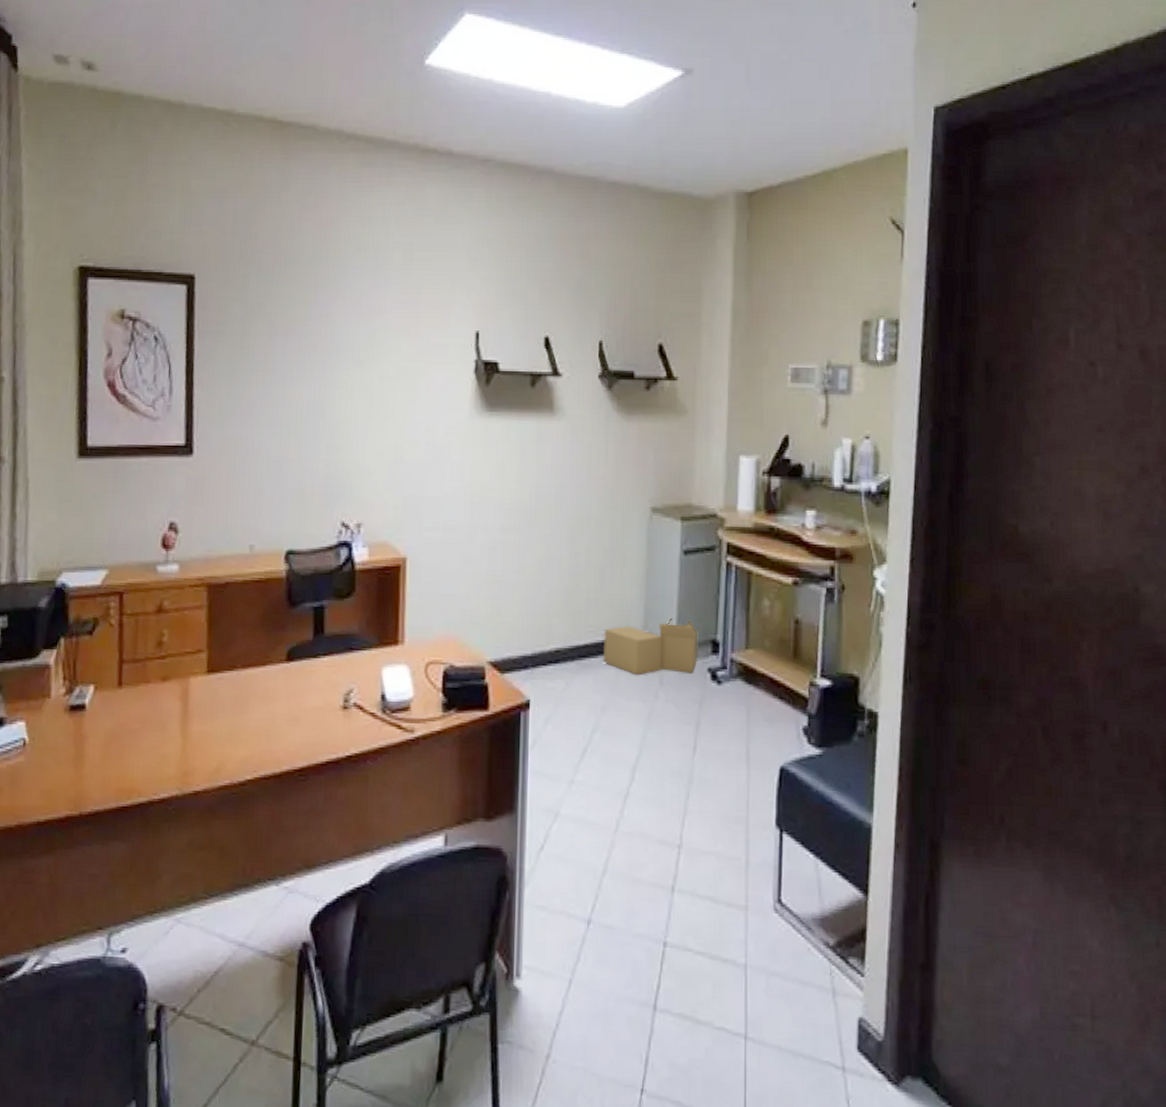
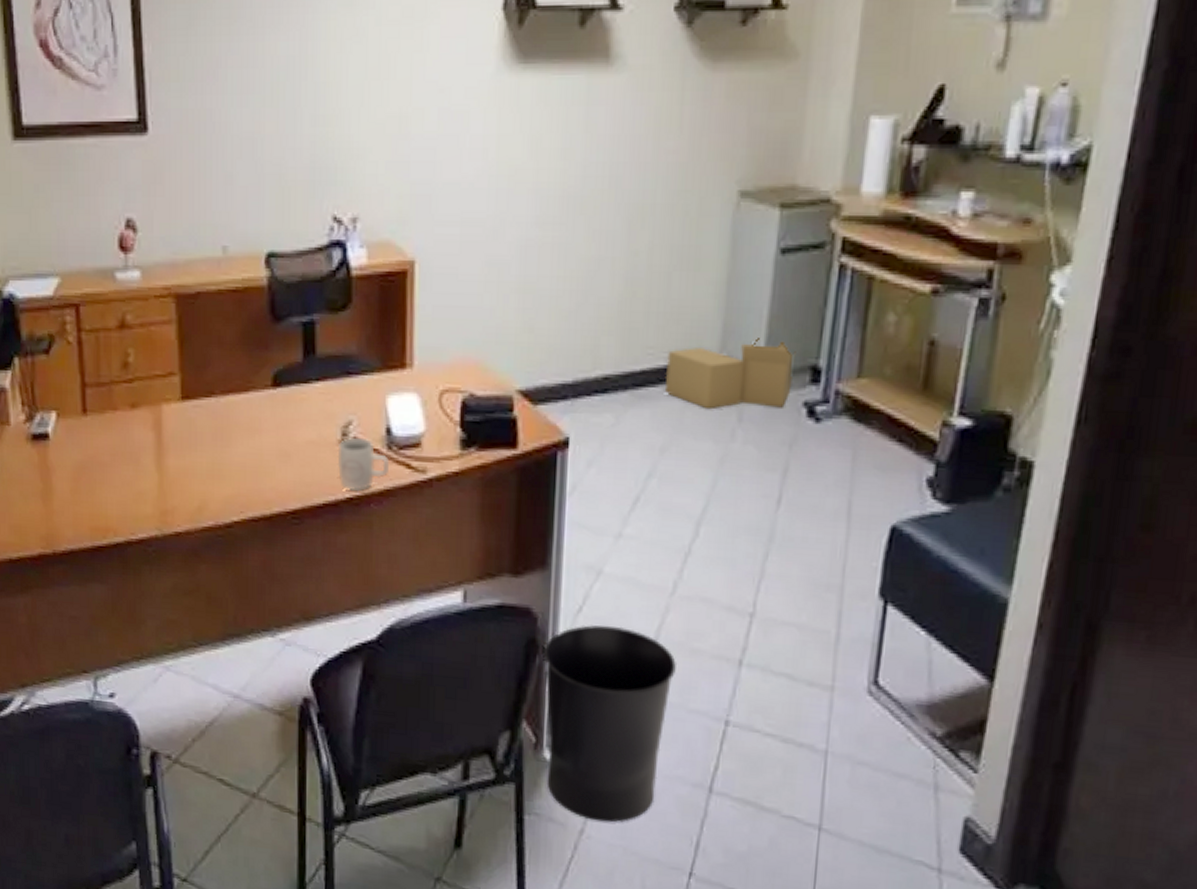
mug: none [339,703,383,751] -> present [337,437,389,492]
waste bin: none [513,861,623,1046] -> present [544,624,678,823]

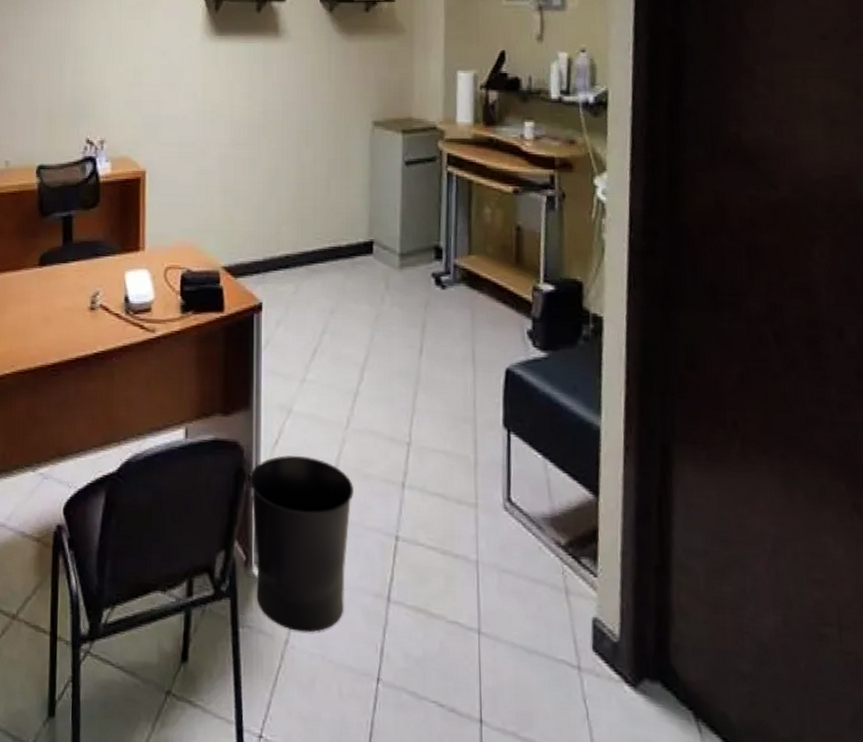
mug: present [337,437,389,492] -> none [87,304,127,348]
cardboard box: present [665,338,796,410] -> none [330,226,423,280]

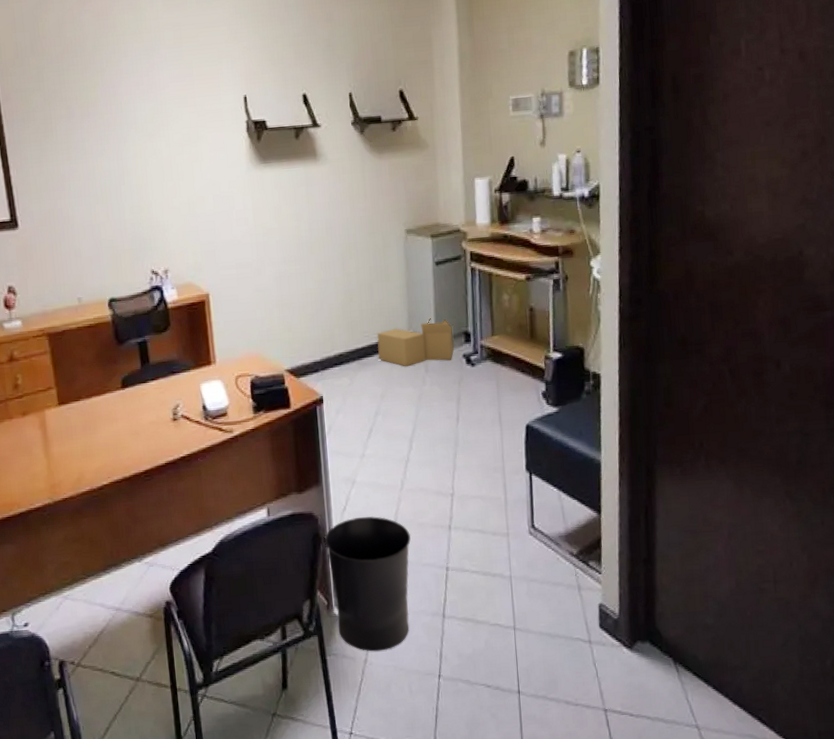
cardboard box: none [330,226,423,280] -> present [377,318,455,367]

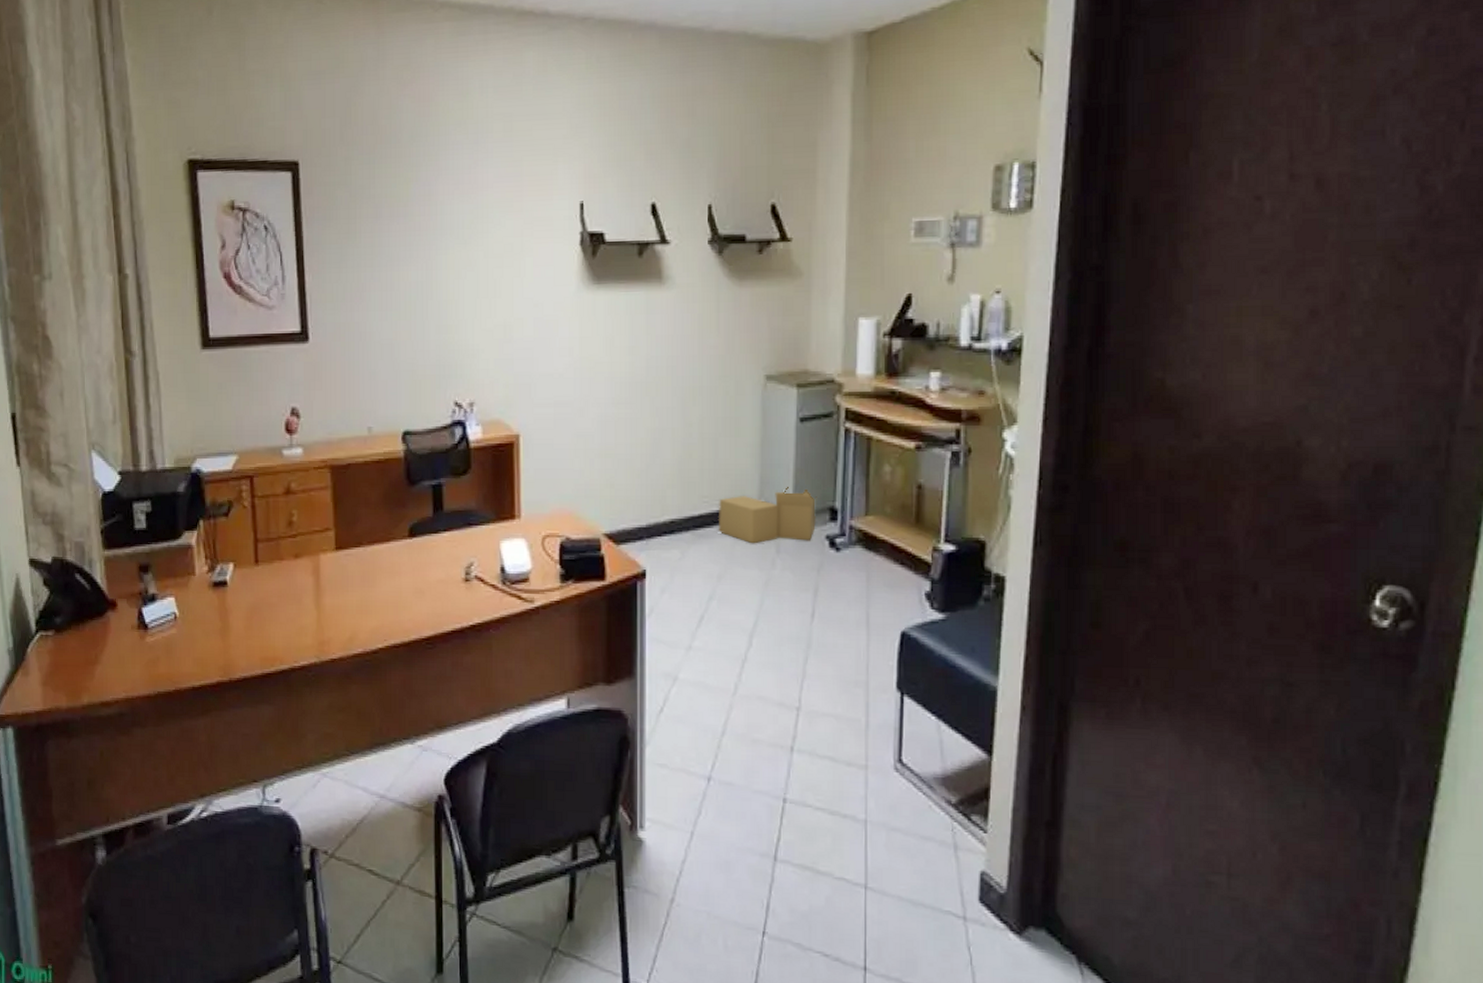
waste bin: present [325,516,411,652] -> none [635,722,742,891]

